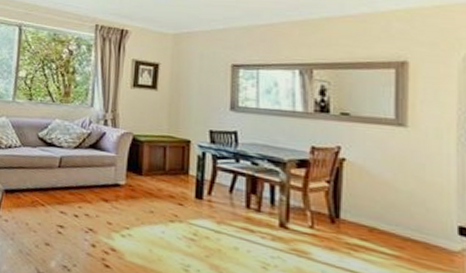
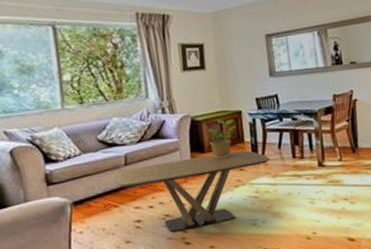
coffee table: none [45,170,217,257] -> present [113,150,270,233]
potted plant: none [146,144,182,186] -> present [206,118,236,158]

